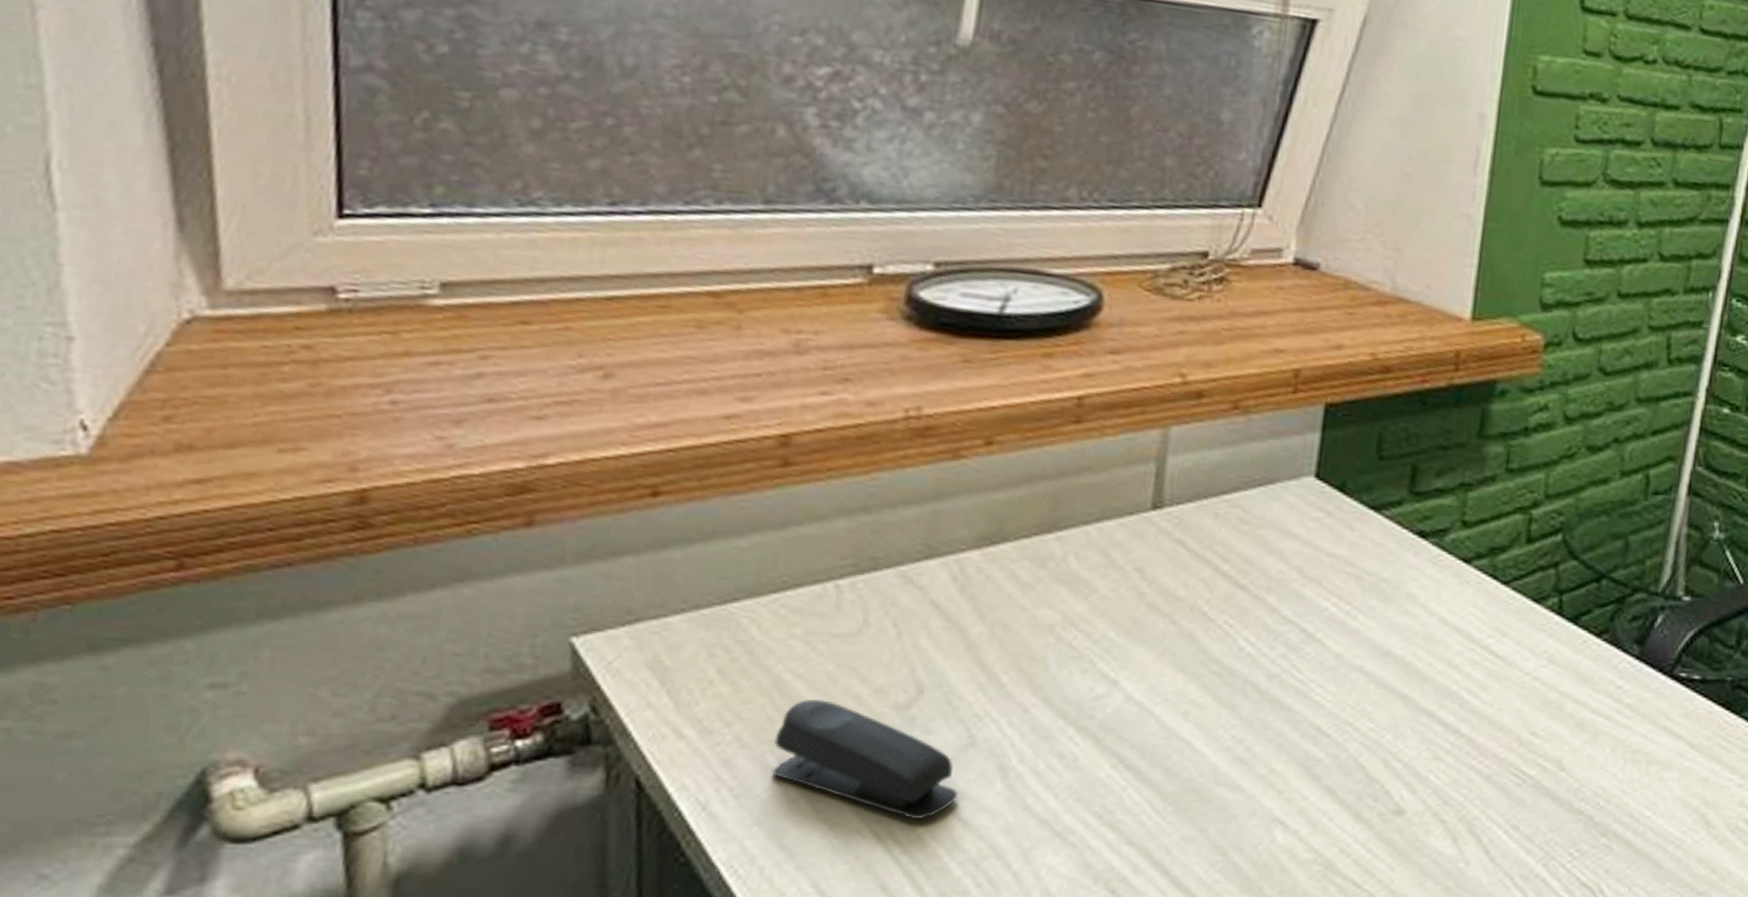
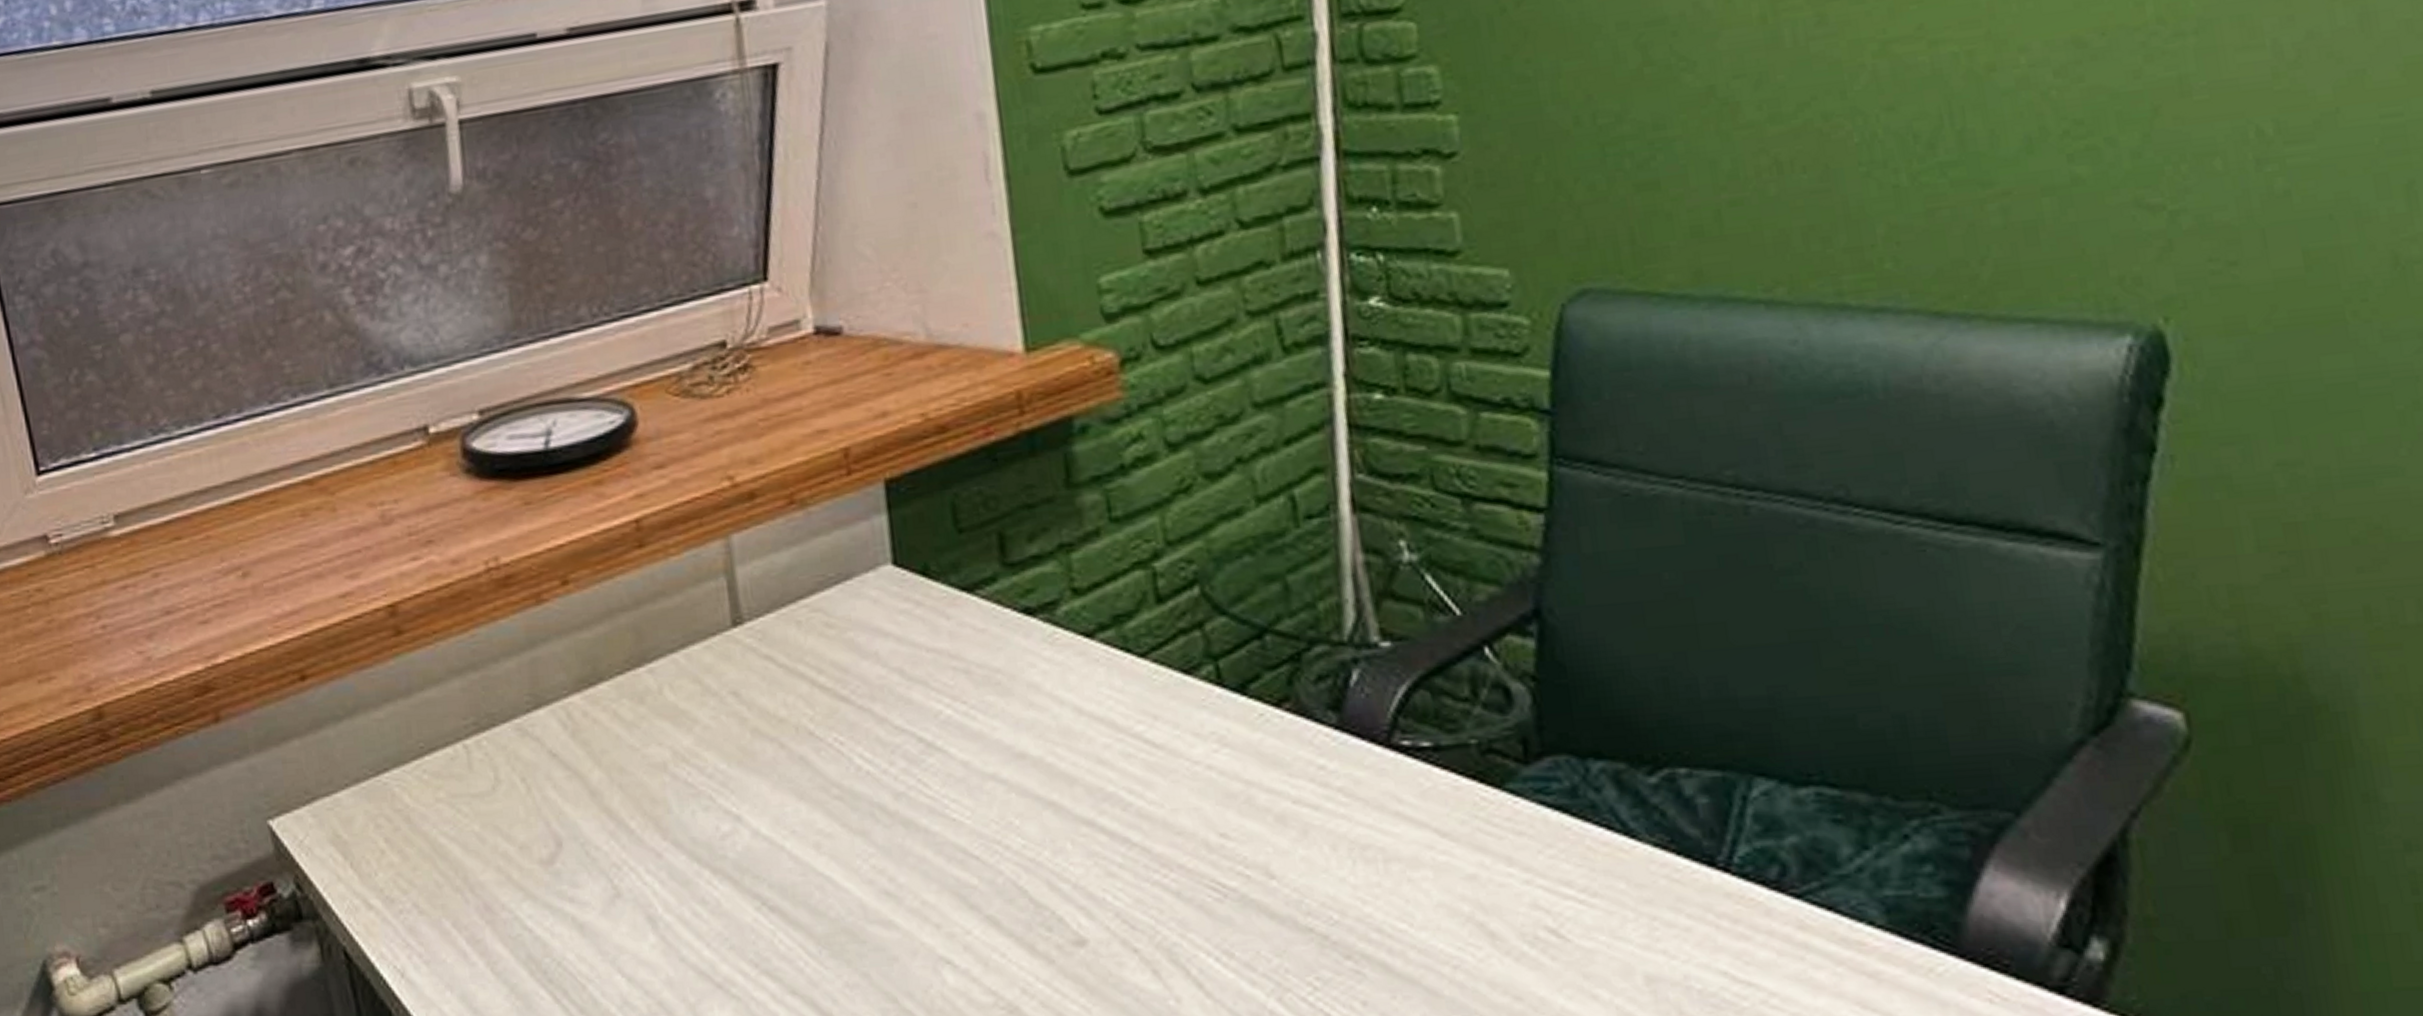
stapler: present [772,699,959,820] -> none [445,861,617,978]

